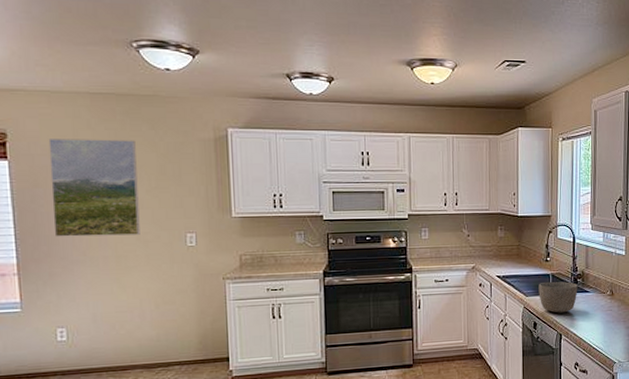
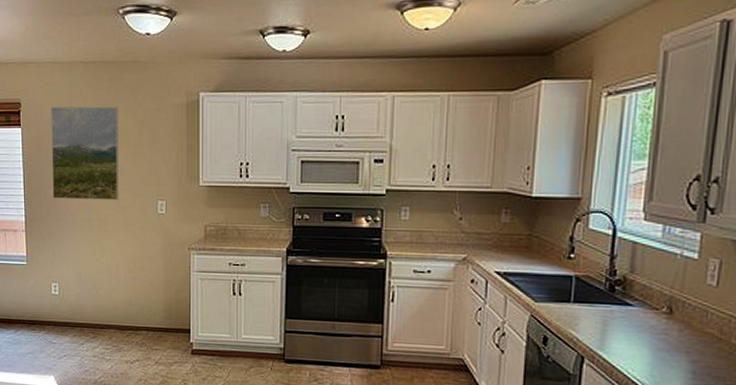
bowl: present [538,281,578,313] -> none [554,285,615,329]

